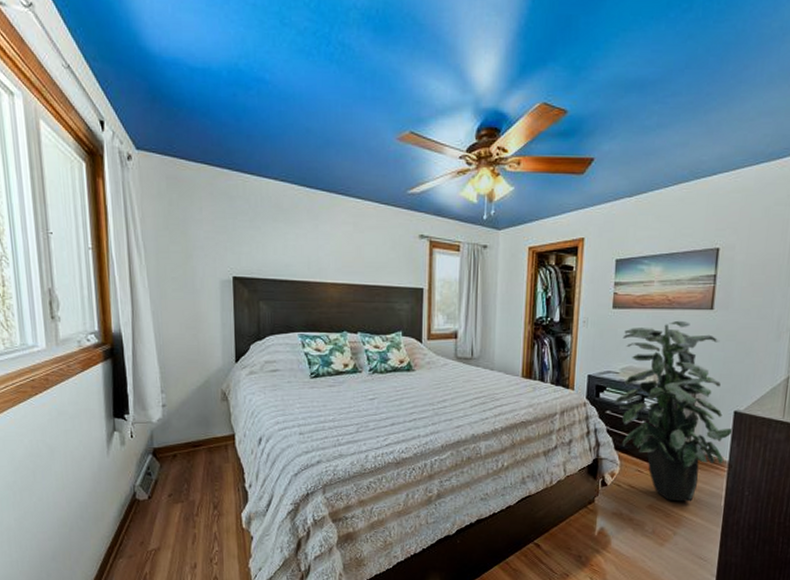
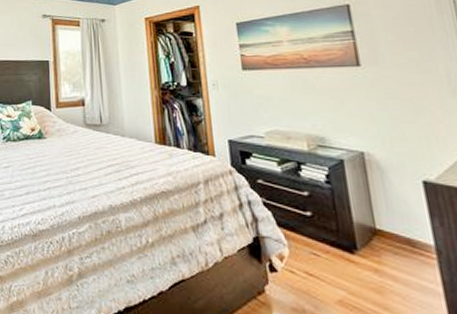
indoor plant: present [615,320,734,502] -> none [260,79,431,299]

